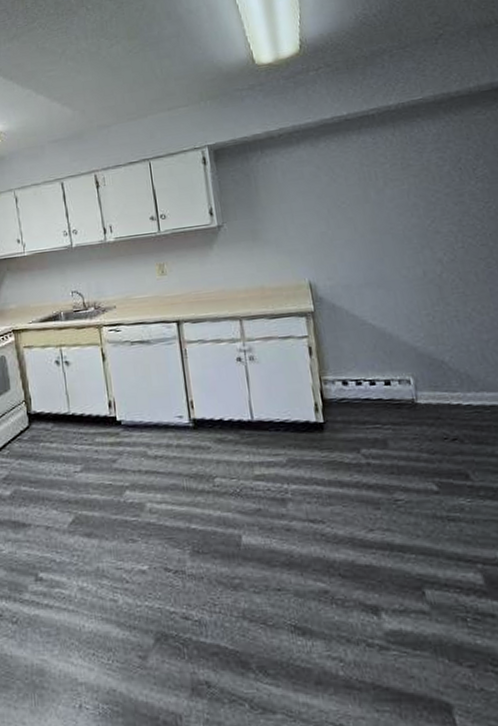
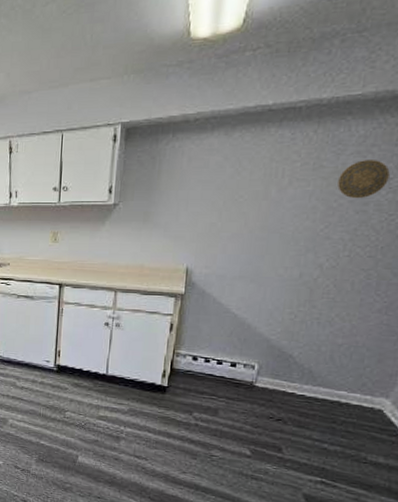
decorative plate: none [428,154,474,192] -> present [337,160,390,199]

